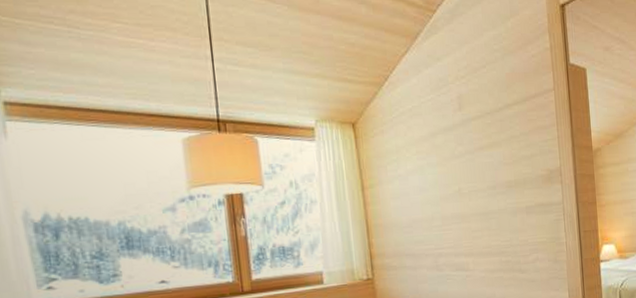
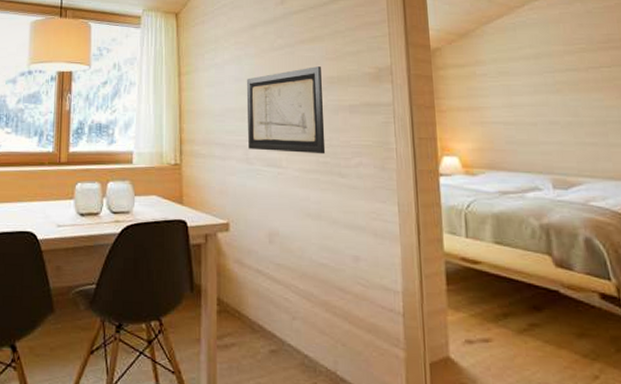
wall art: none [430,172,507,257] -> present [246,66,326,154]

